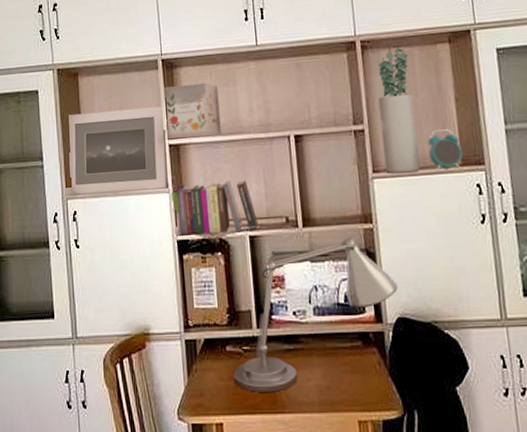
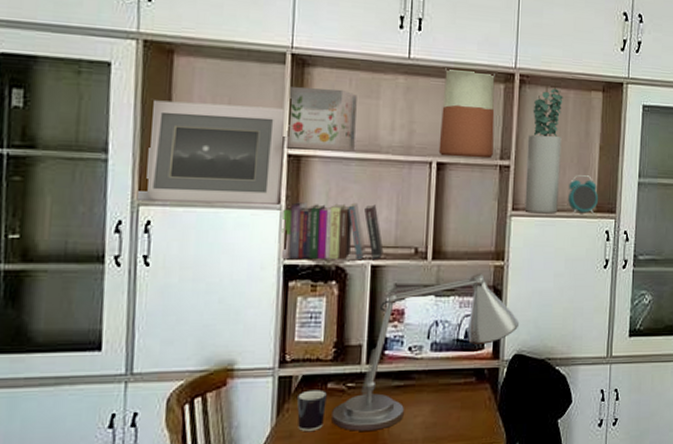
mug: none [202,352,228,392] -> present [296,390,327,432]
vase: none [290,44,346,129] -> present [438,68,495,159]

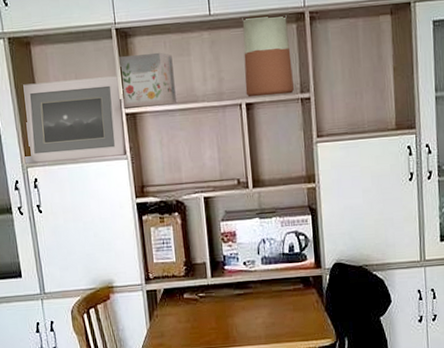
books: present [280,201,384,260] -> none [129,146,212,199]
mug: present [296,390,327,432] -> none [162,299,186,333]
desk lamp: present [331,273,520,431] -> none [190,195,336,331]
vase: present [524,82,563,215] -> none [323,13,360,139]
alarm clock: present [568,175,598,217] -> none [367,96,397,136]

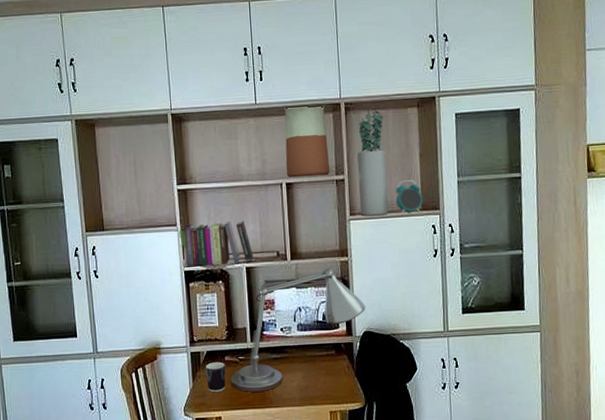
picture frame: present [23,76,127,165] -> none [84,156,177,234]
decorative box: present [119,52,176,109] -> none [174,135,224,185]
books: none [129,146,212,199] -> present [179,220,254,268]
mug: none [162,299,186,333] -> present [204,361,226,393]
desk lamp: none [190,195,336,331] -> present [230,268,366,392]
vase: none [323,13,360,139] -> present [356,105,389,217]
alarm clock: none [367,96,397,136] -> present [396,180,423,215]

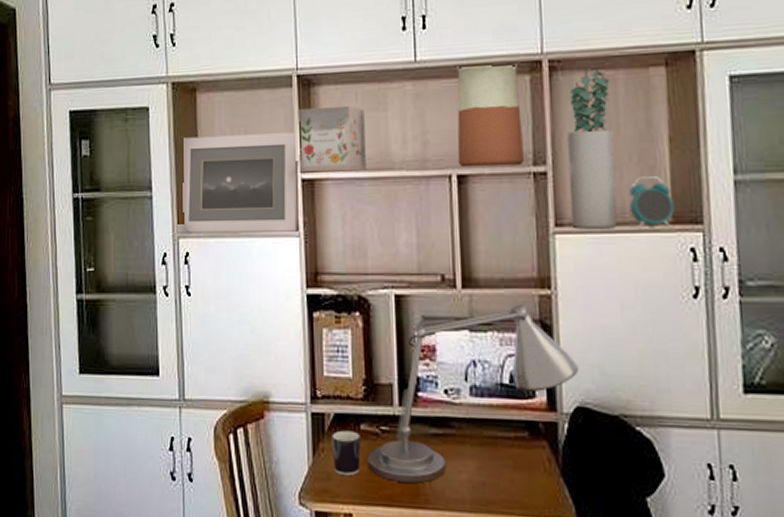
picture frame: none [84,156,177,234] -> present [176,132,299,235]
decorative box: none [174,135,224,185] -> present [298,105,366,173]
books: present [179,220,254,268] -> none [302,226,407,289]

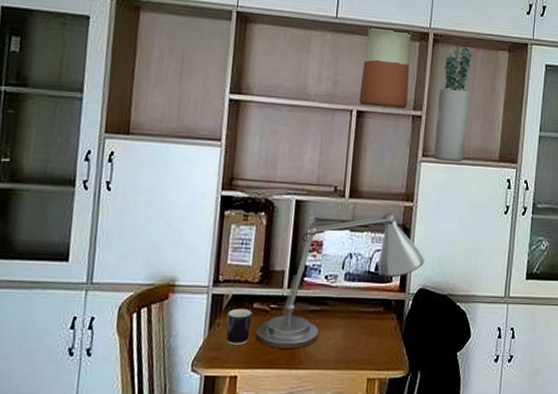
picture frame: present [176,132,299,235] -> none [103,49,231,144]
decorative box: present [298,105,366,173] -> none [228,40,291,99]
alarm clock: present [629,176,674,230] -> none [473,127,501,166]

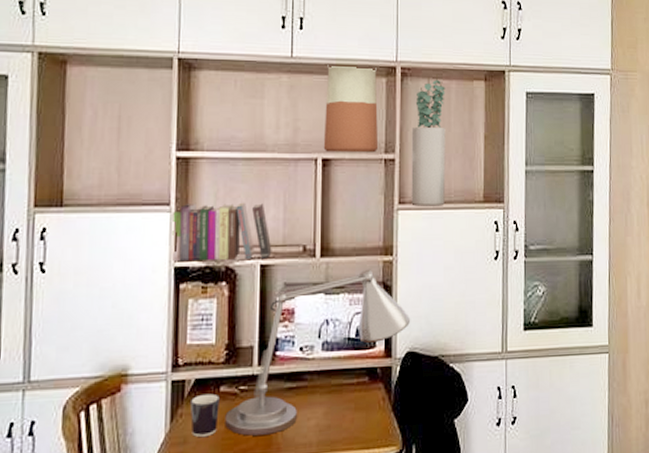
books: none [219,140,307,195] -> present [171,202,272,262]

